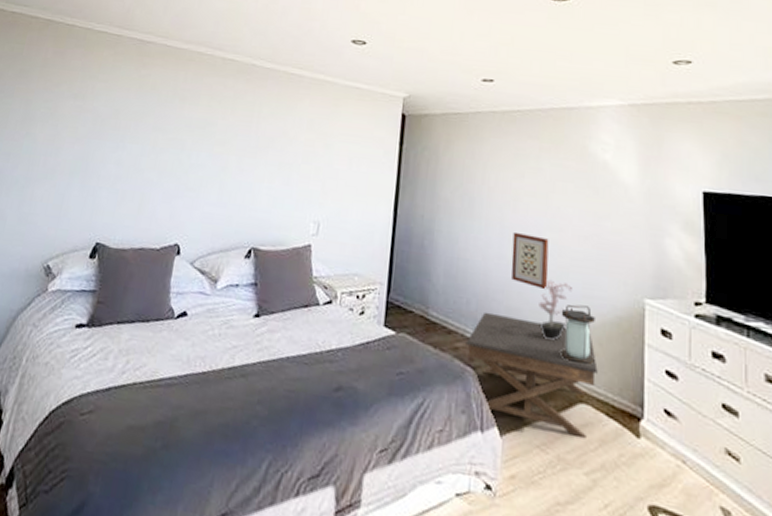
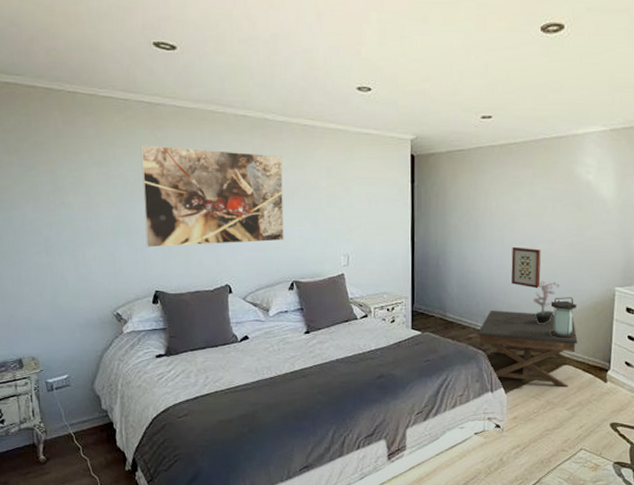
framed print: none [99,80,263,198] -> present [140,144,284,248]

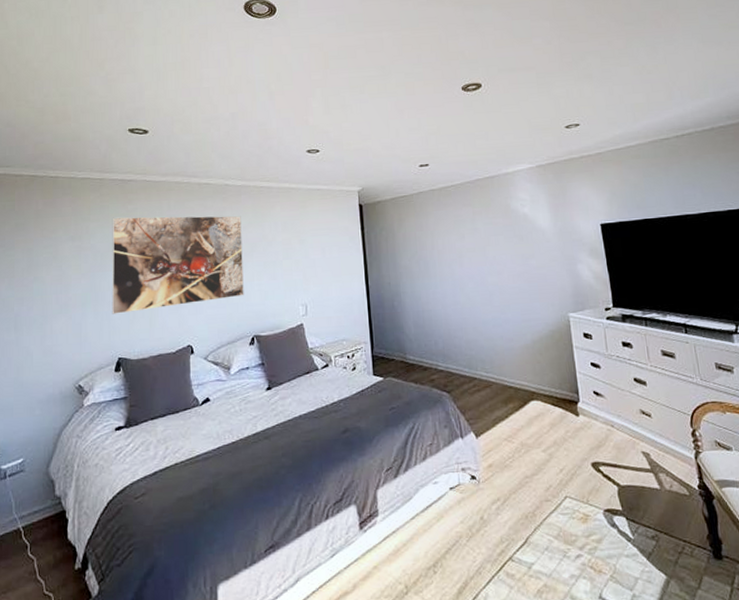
coffee table: present [477,310,578,388] -> none [439,347,542,426]
wall art: present [511,246,541,289] -> none [463,281,495,322]
potted plant: present [533,280,559,324] -> none [490,313,514,359]
lantern: present [550,297,577,339] -> none [508,327,538,372]

